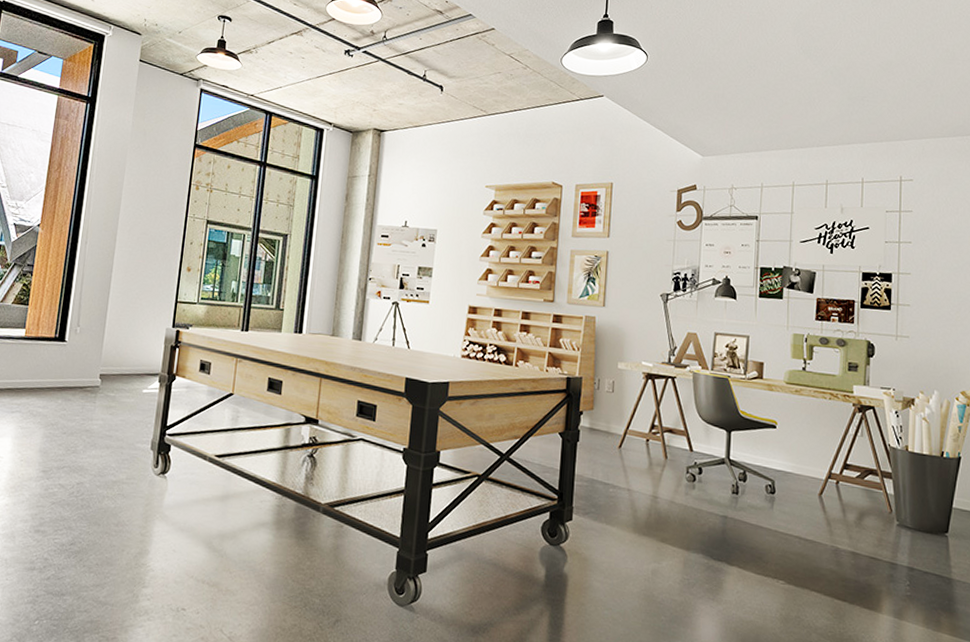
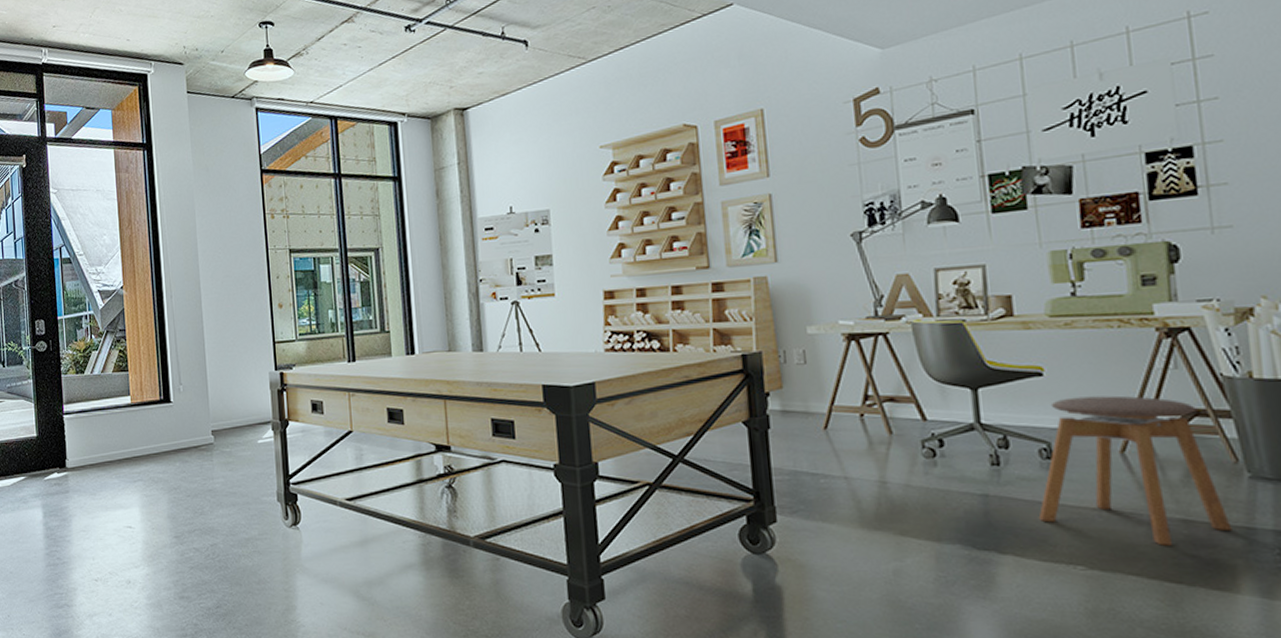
stool: none [758,448,882,571] -> present [1038,395,1232,546]

